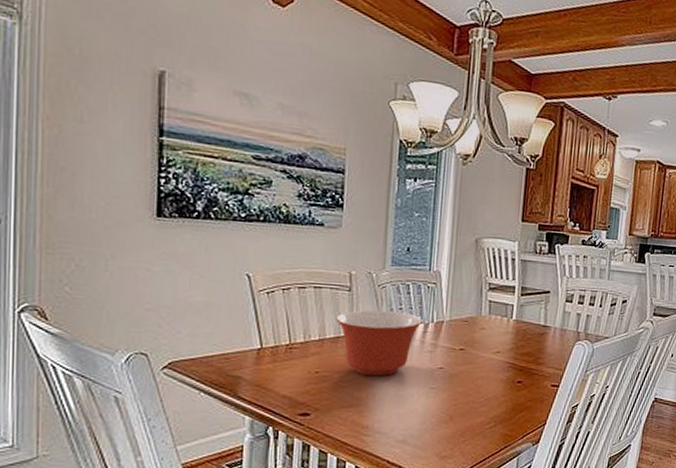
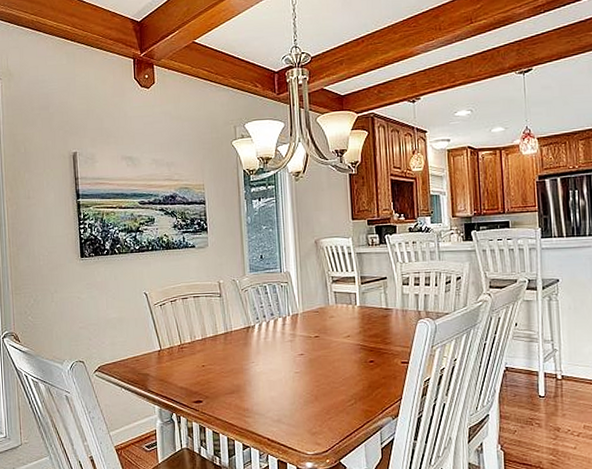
mixing bowl: present [336,310,422,376] -> none [212,309,281,366]

